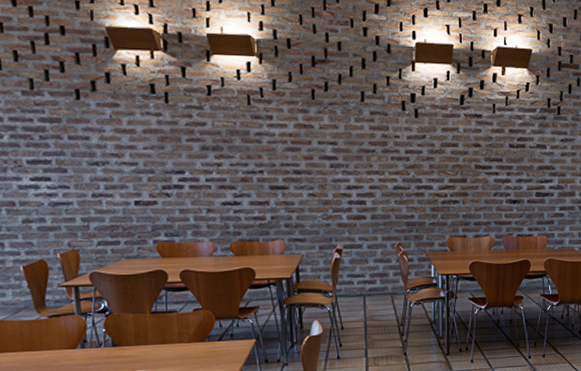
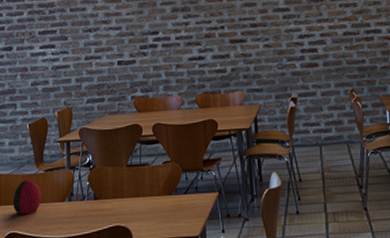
decorative egg: none [8,325,47,363] -> present [12,179,41,215]

